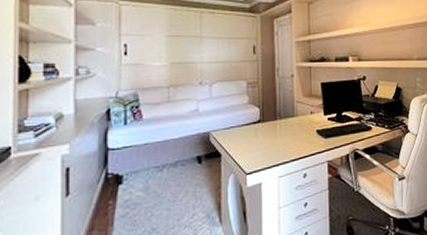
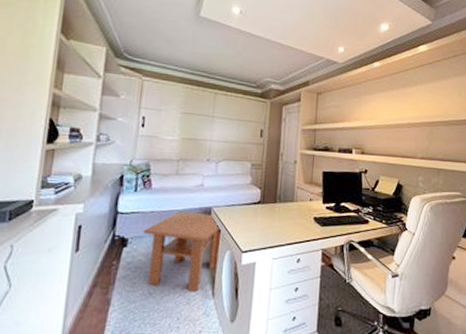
coffee table: none [138,139,223,222] -> present [143,211,222,292]

